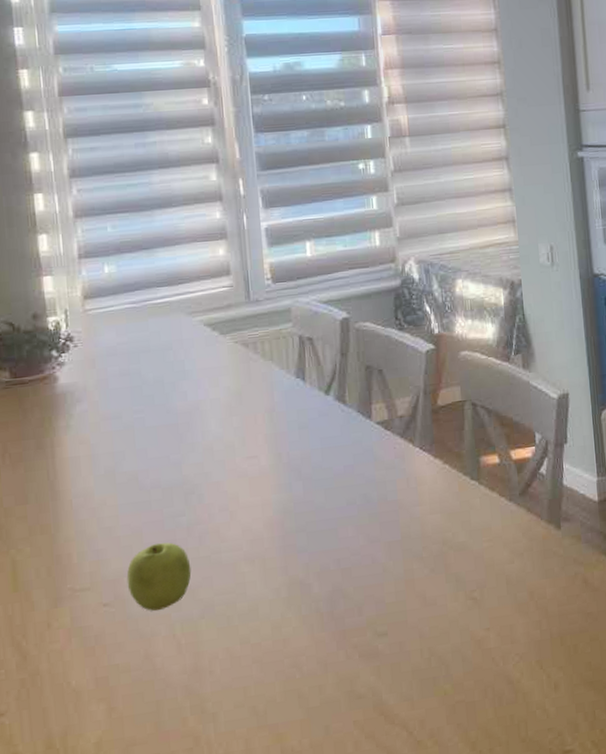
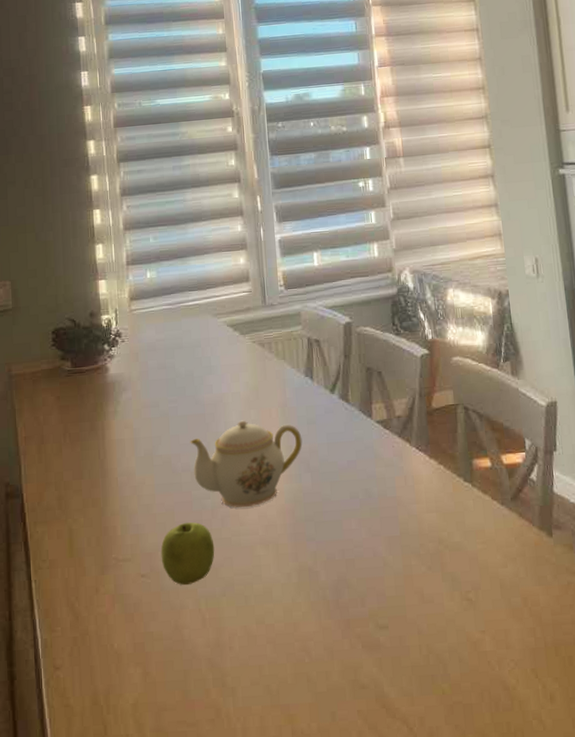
teapot: none [160,428,293,524] -> present [190,420,303,508]

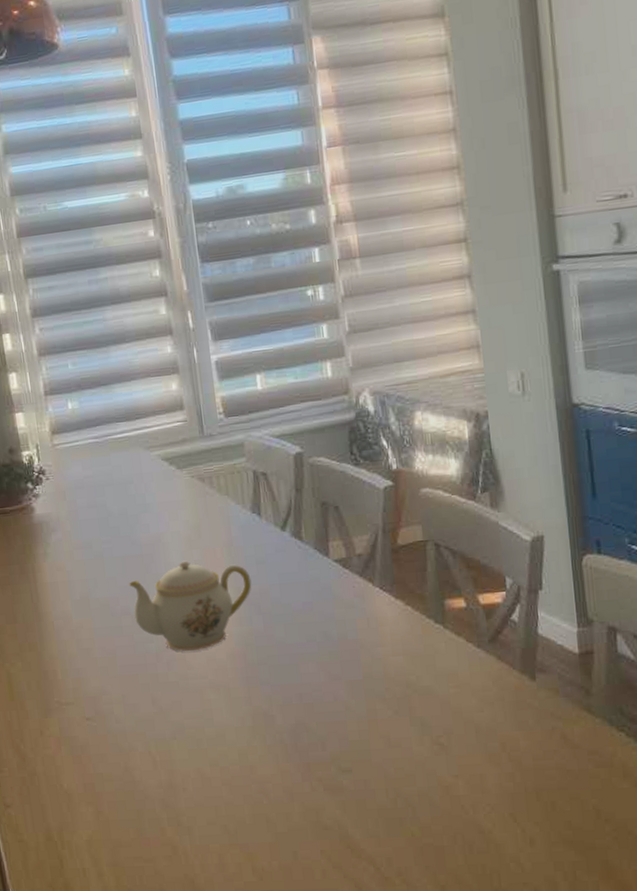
fruit: present [160,522,215,586] -> none [104,666,162,729]

